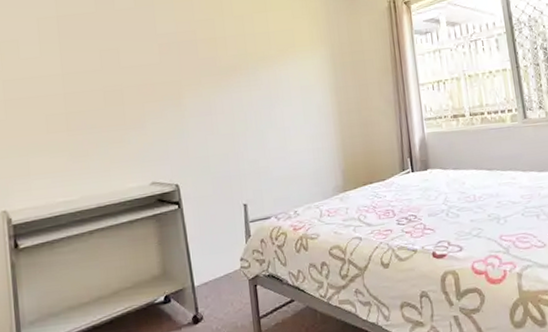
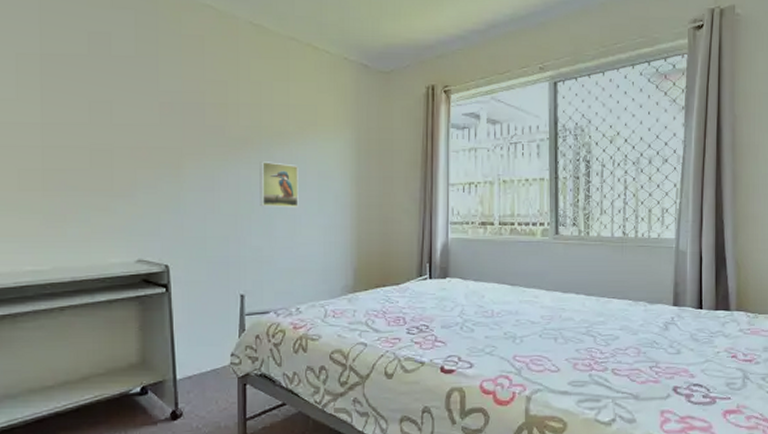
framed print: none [248,83,287,124] -> present [259,162,299,207]

